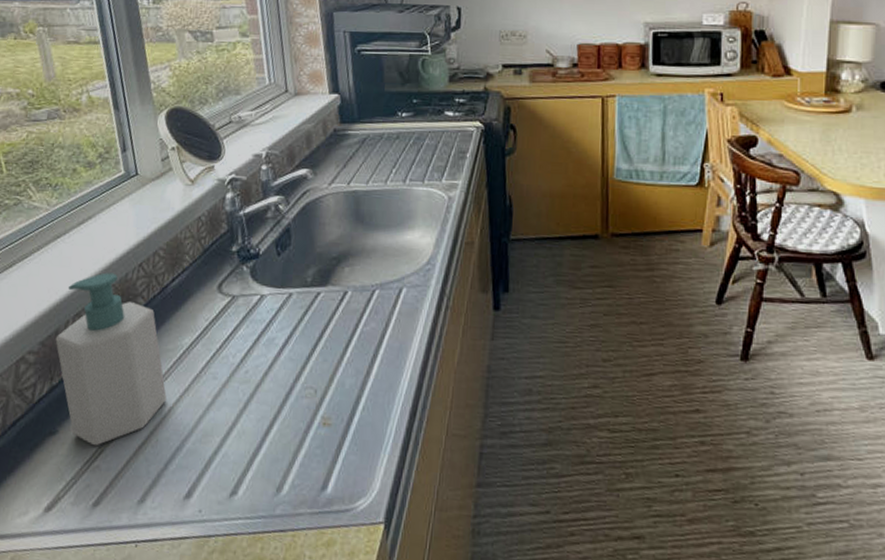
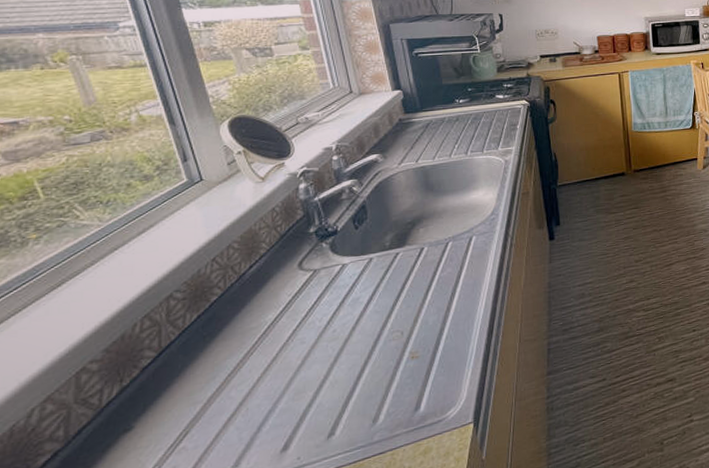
soap bottle: present [55,272,167,446] -> none [122,271,254,431]

